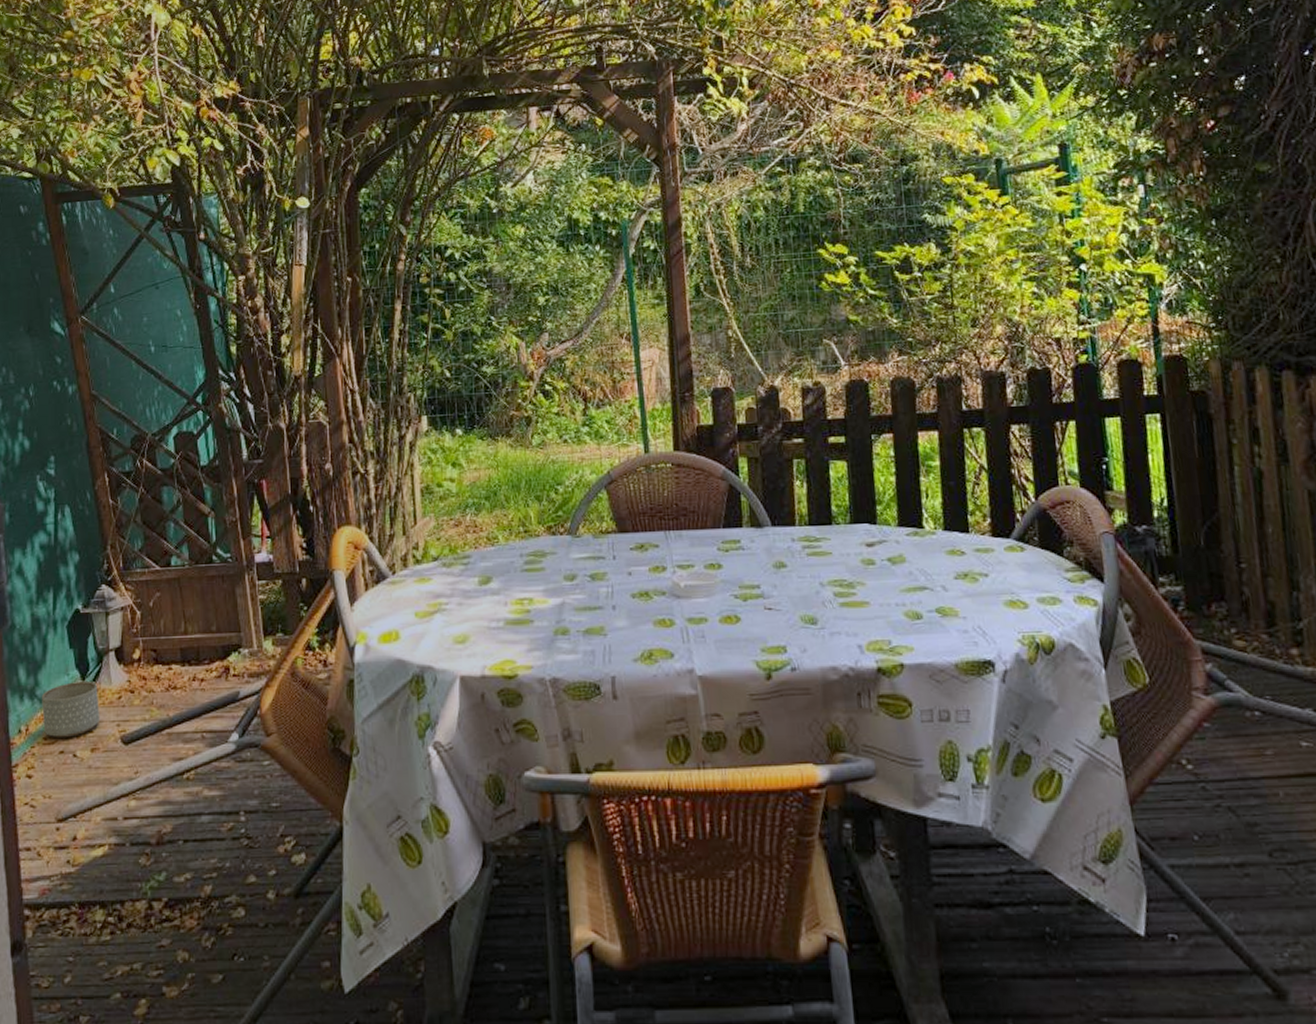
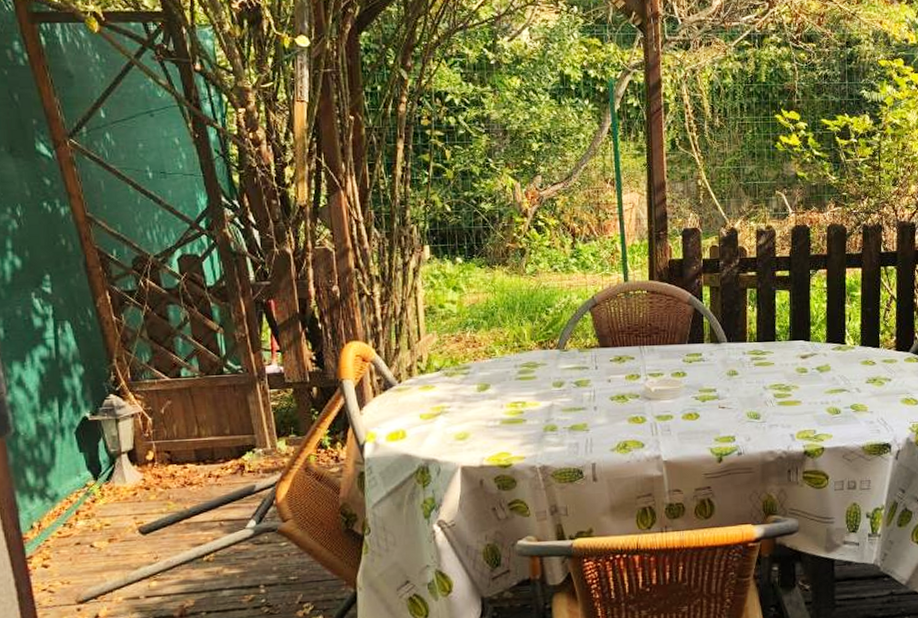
planter: present [41,680,99,738] -> none [52,480,115,532]

